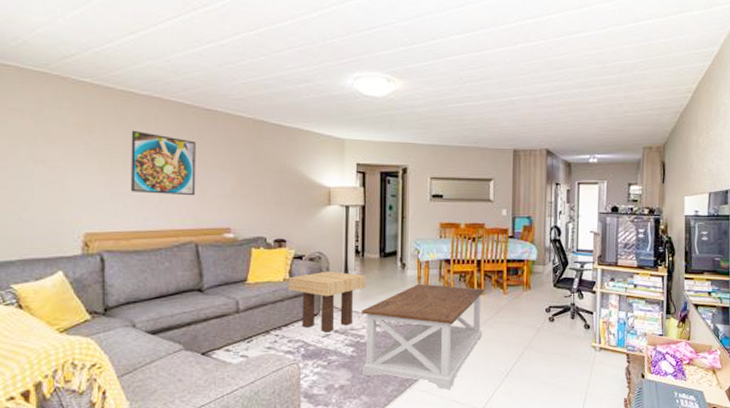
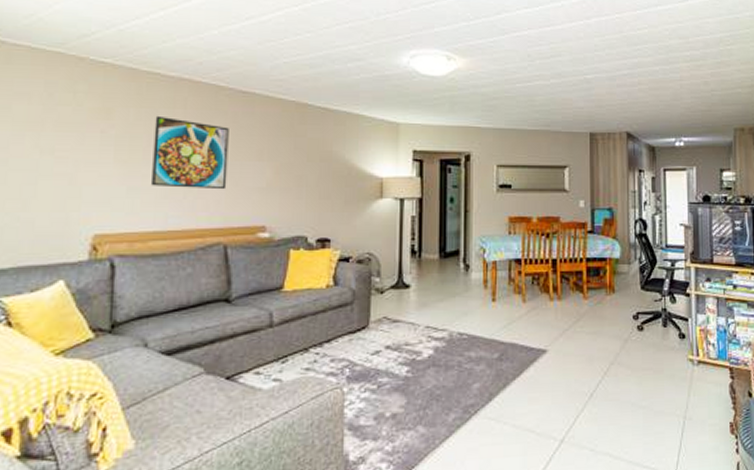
side table: present [289,271,366,333] -> none [332,274,424,349]
coffee table: present [362,283,485,391] -> none [418,288,562,417]

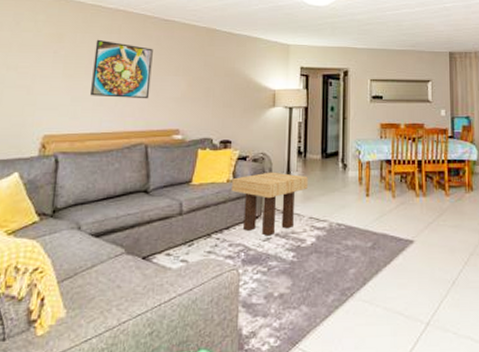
side table: none [332,274,424,349] -> present [232,172,308,236]

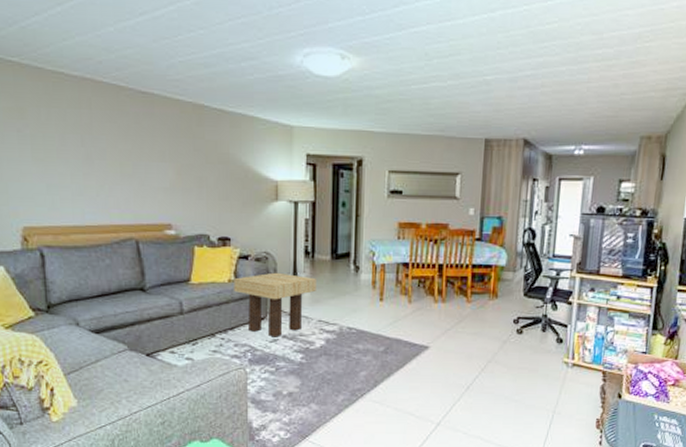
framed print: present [90,39,153,99] -> none [64,115,134,189]

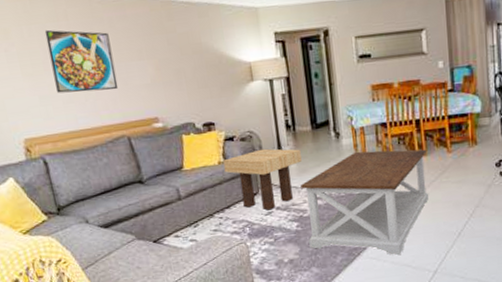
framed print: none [64,115,134,189] -> present [44,29,119,94]
coffee table: none [311,288,447,402] -> present [301,149,429,256]

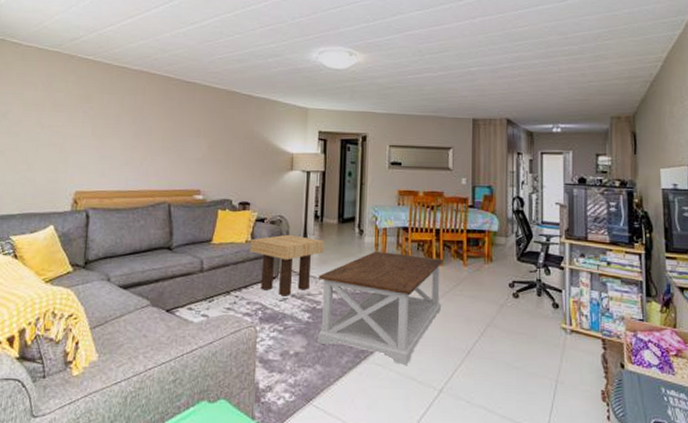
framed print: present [44,29,119,94] -> none [117,100,175,160]

